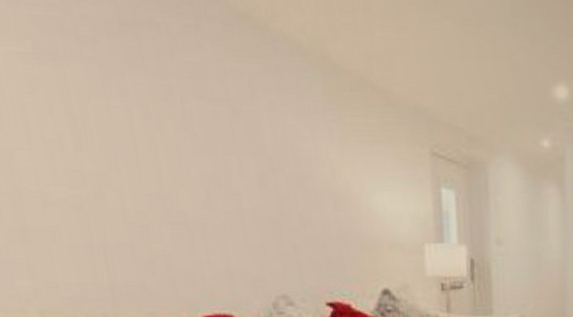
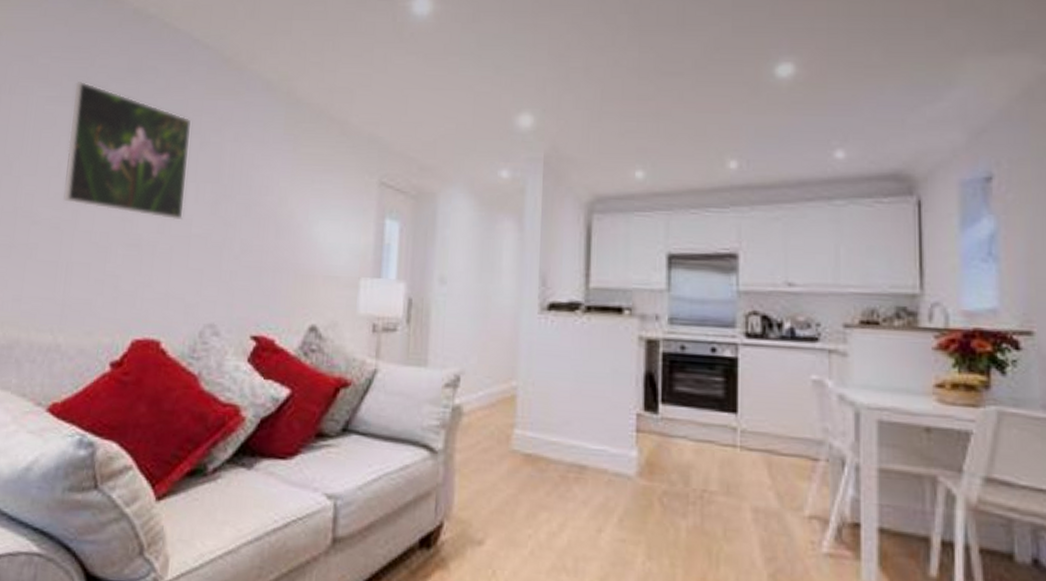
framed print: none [51,33,229,196] -> present [63,80,191,220]

